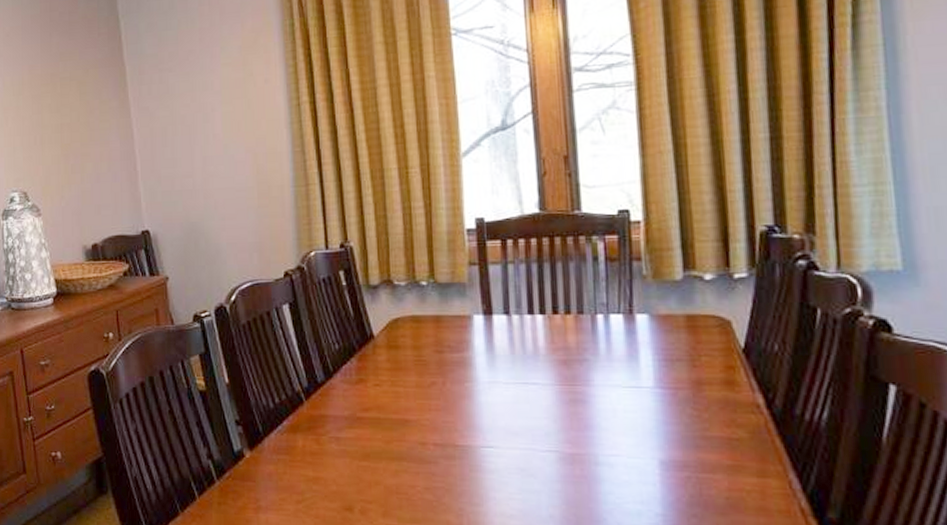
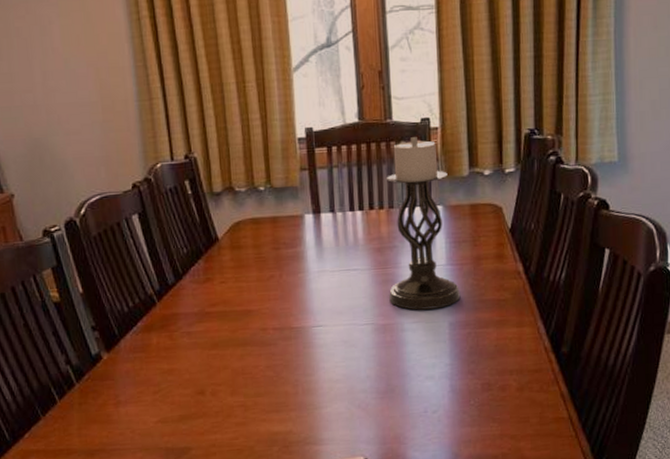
candle holder: none [573,231,675,441] -> present [385,137,461,310]

